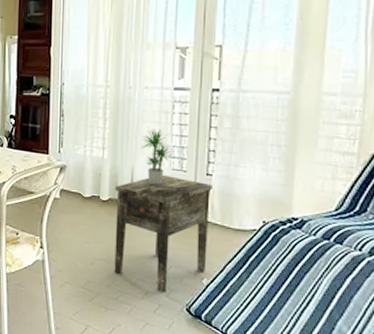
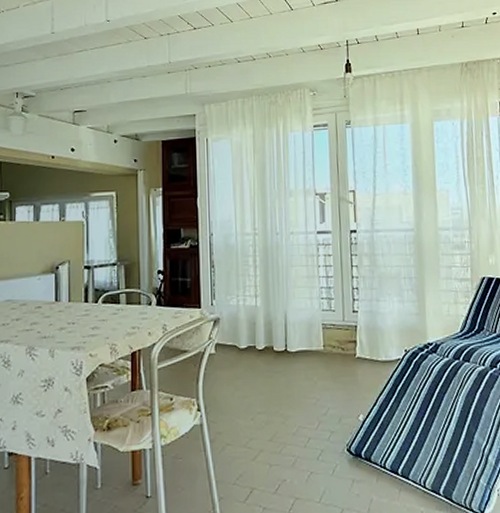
side table: present [114,174,212,293] -> none [270,316,361,438]
potted plant: present [140,129,175,185] -> none [291,272,323,328]

